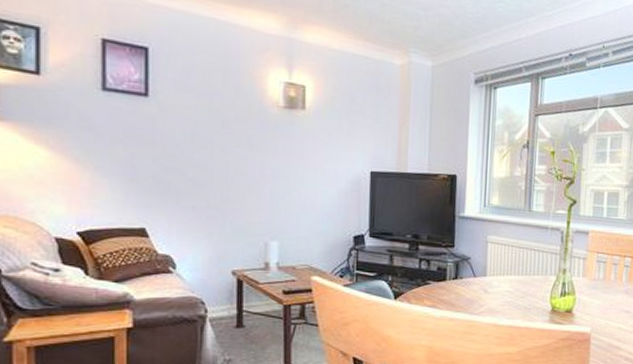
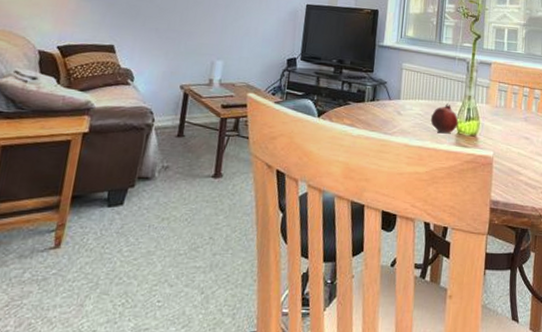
fruit: none [521,277,553,311] -> present [430,102,459,134]

